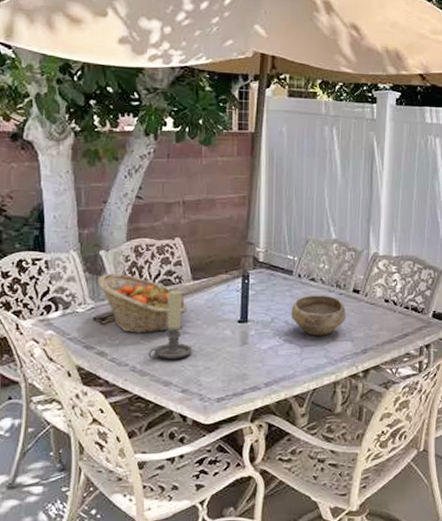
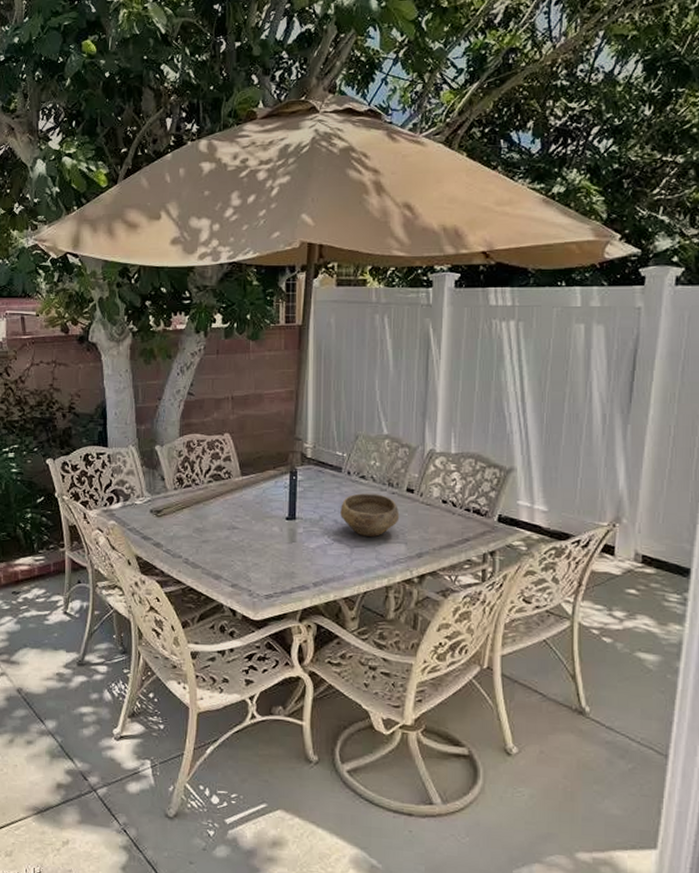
fruit basket: present [97,273,188,333] -> none [153,467,238,527]
candle holder: present [148,291,193,360] -> none [200,486,242,554]

